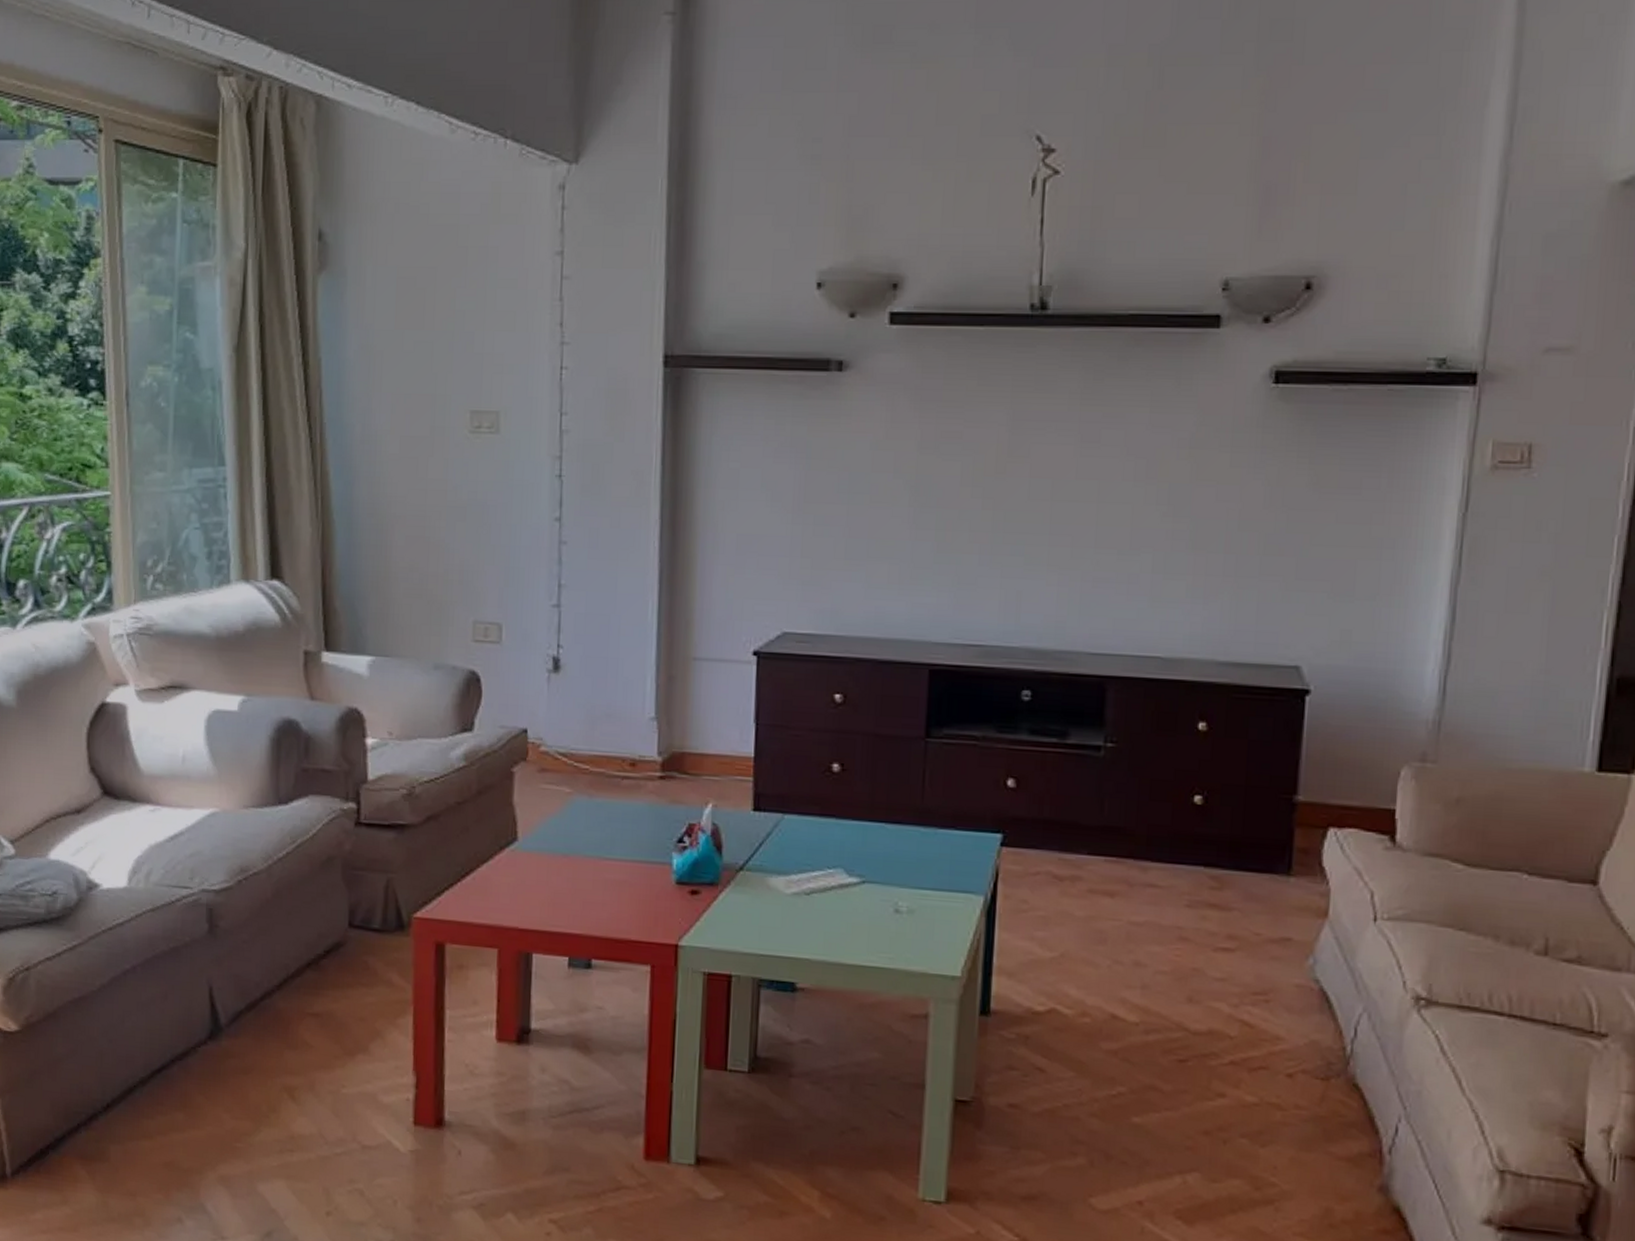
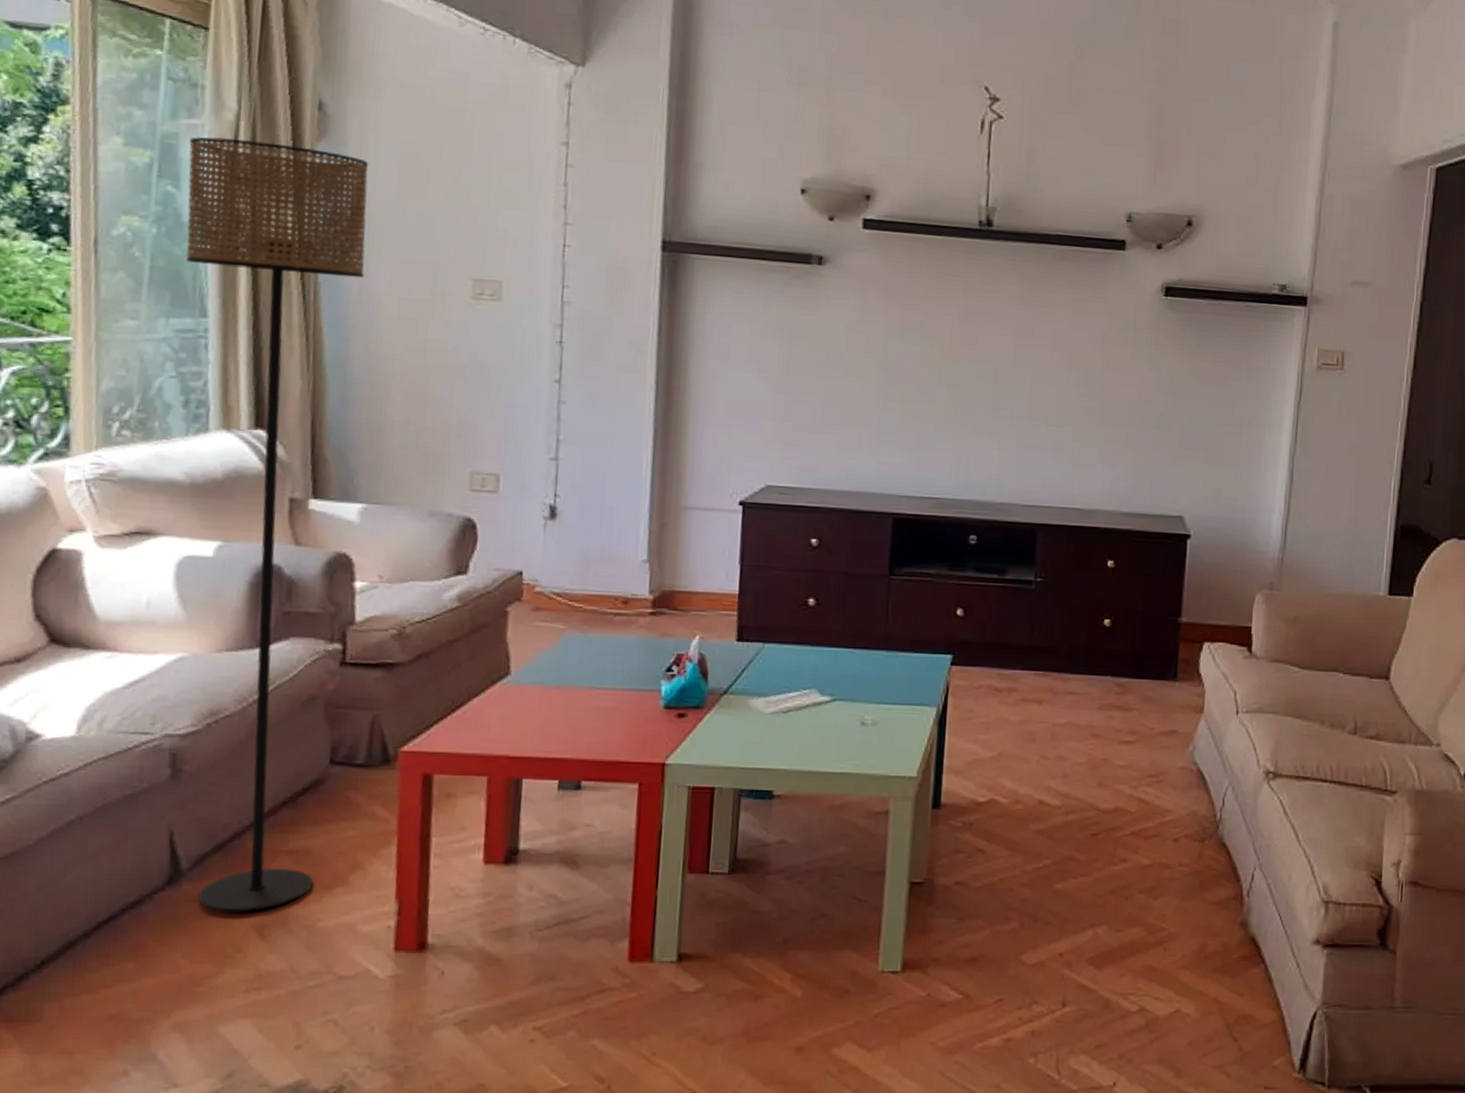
floor lamp: none [204,277,367,1072] -> present [185,137,369,912]

